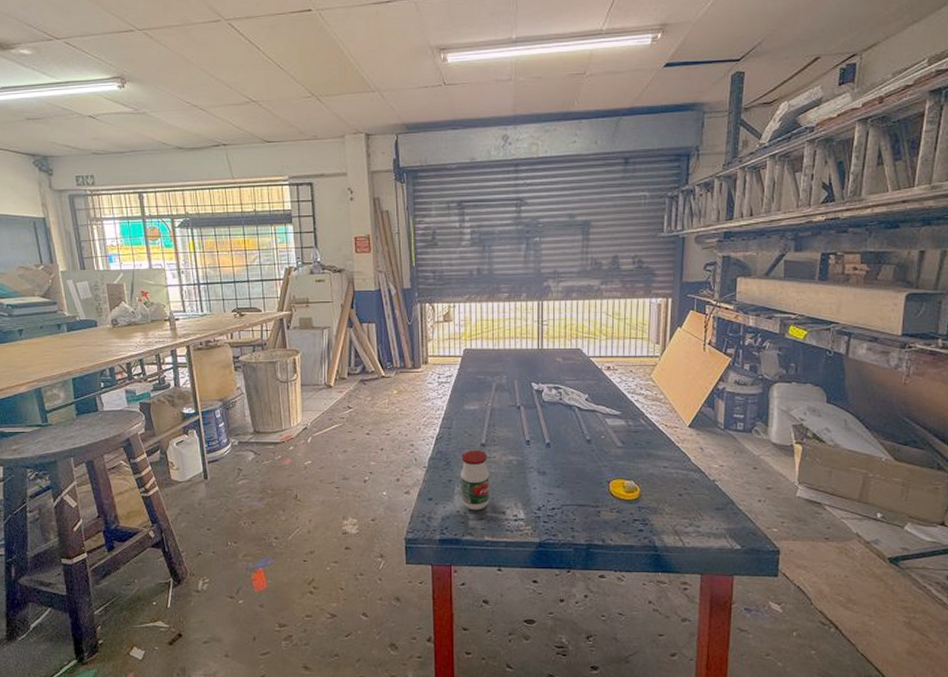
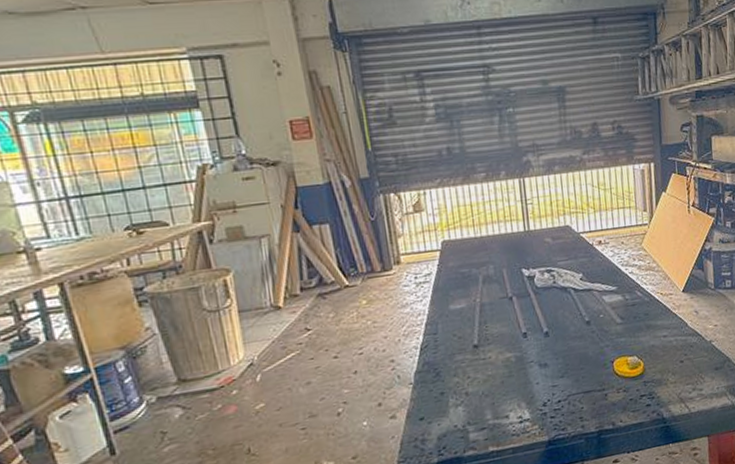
jar: present [461,450,490,510] -> none [452,353,491,422]

